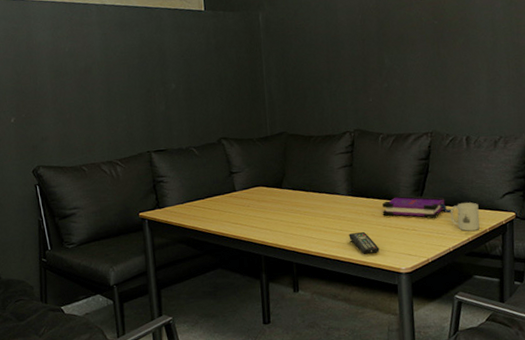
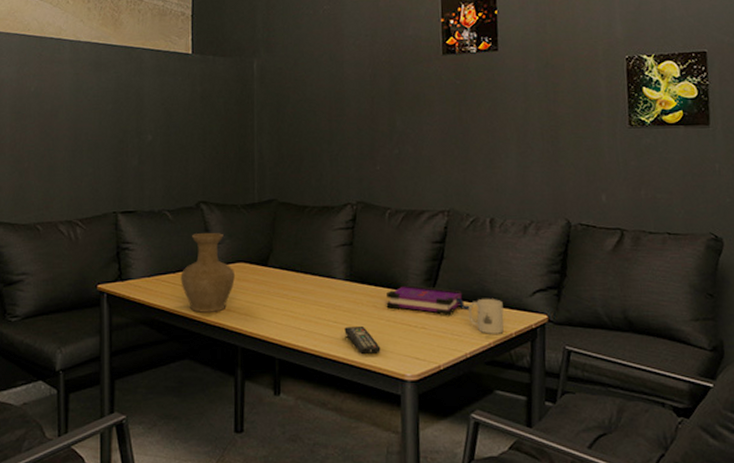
vase: none [209,163,256,230] -> present [180,232,236,313]

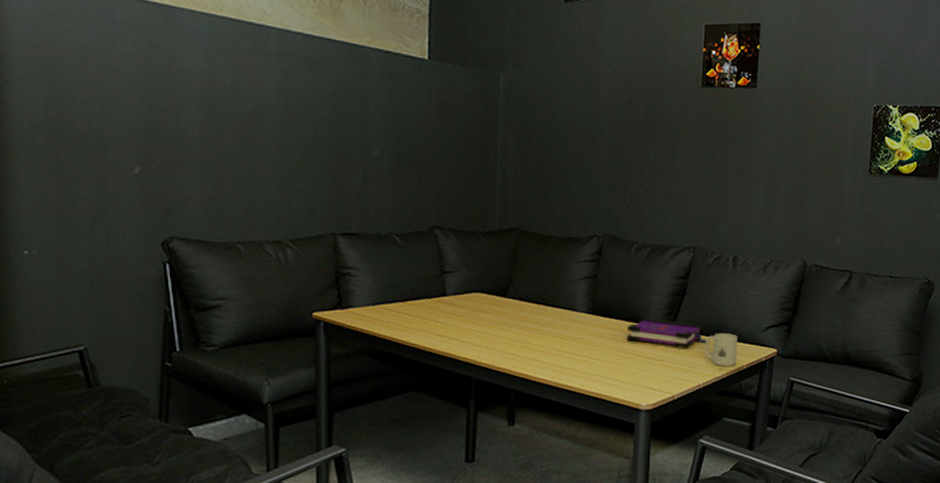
vase: present [180,232,236,313] -> none [410,259,472,343]
remote control: present [344,325,381,354] -> none [583,357,618,385]

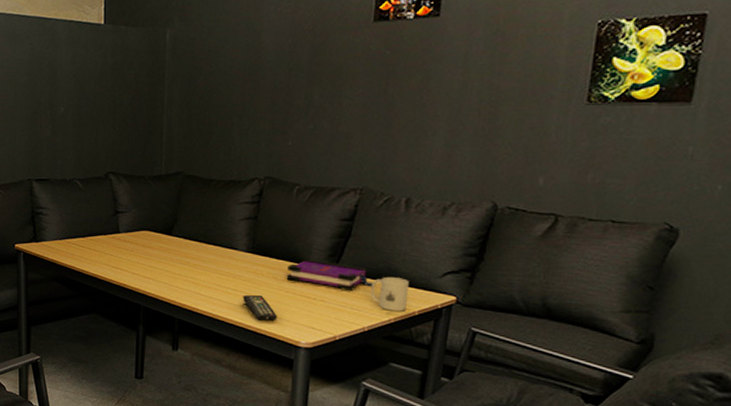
remote control: none [583,357,618,385] -> present [243,294,277,321]

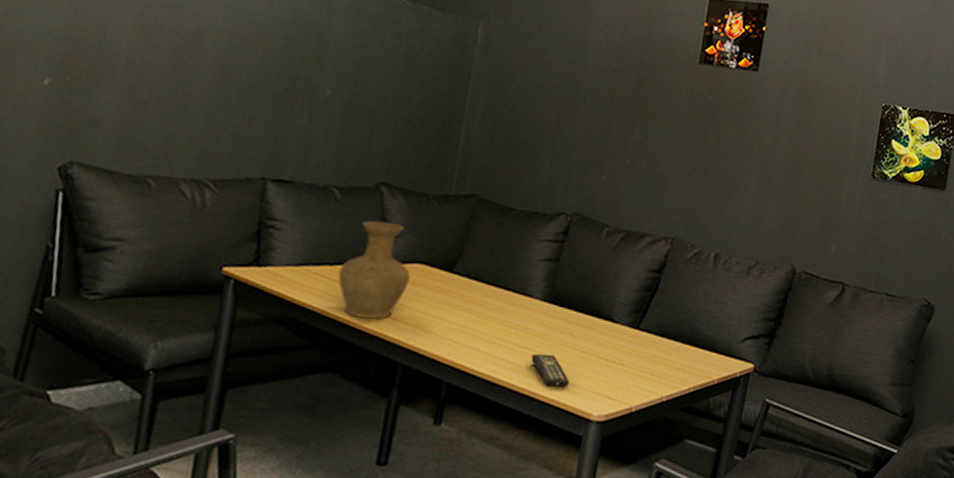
vase: none [89,201,141,274] -> present [338,221,411,320]
board game: present [286,259,373,292] -> none [584,313,676,355]
mug: present [370,277,409,311] -> none [672,339,711,379]

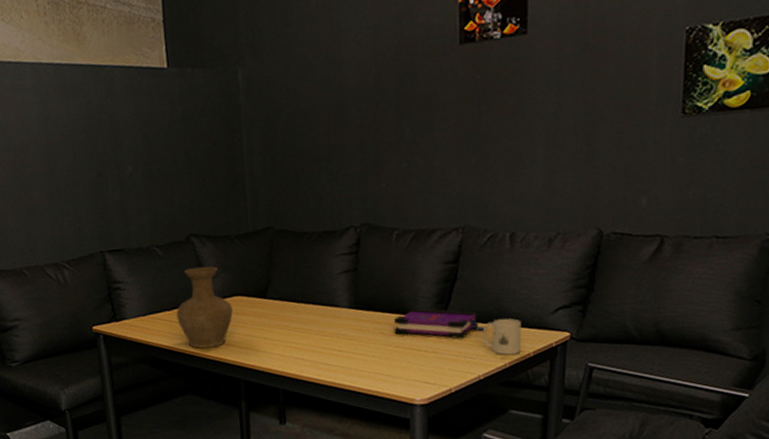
remote control: present [531,354,570,387] -> none [350,353,389,381]
board game: none [584,313,676,355] -> present [393,308,485,339]
mug: none [672,339,711,379] -> present [482,318,522,355]

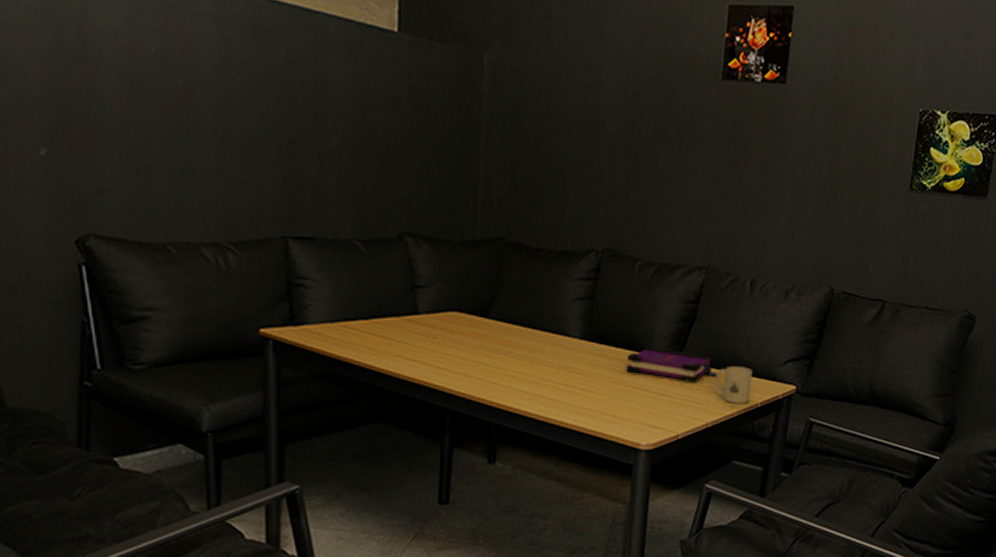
vase: present [176,266,234,349] -> none [375,271,448,369]

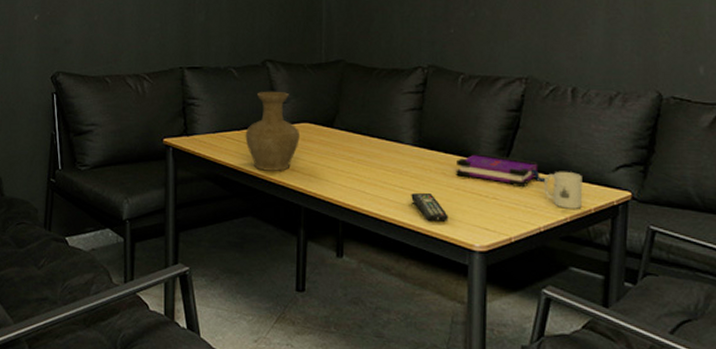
vase: none [375,271,448,369] -> present [245,91,301,171]
remote control: none [576,390,615,420] -> present [411,192,448,221]

